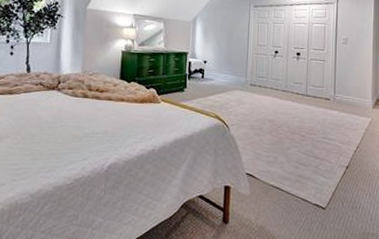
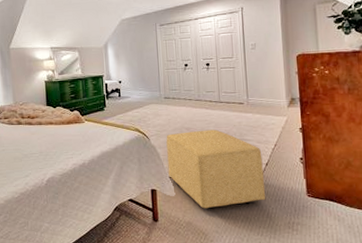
ottoman: none [245,124,344,212] -> present [166,129,266,209]

